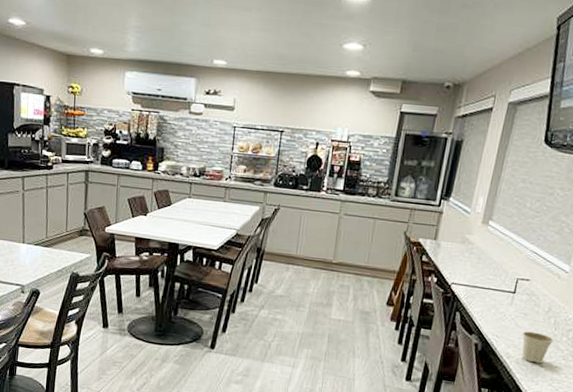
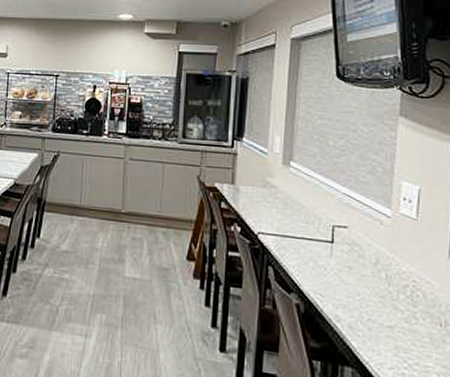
flower pot: present [522,331,554,364] -> none [350,288,389,328]

